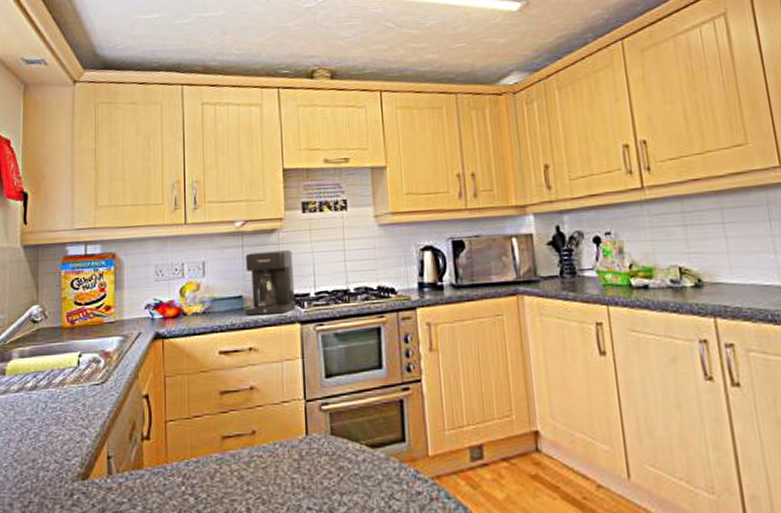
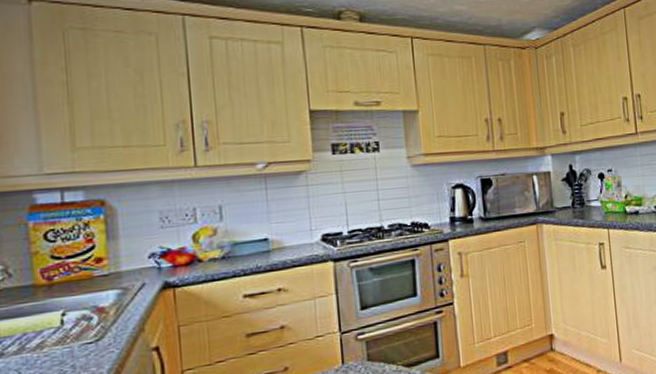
coffee maker: present [244,250,297,316] -> none [269,191,329,258]

